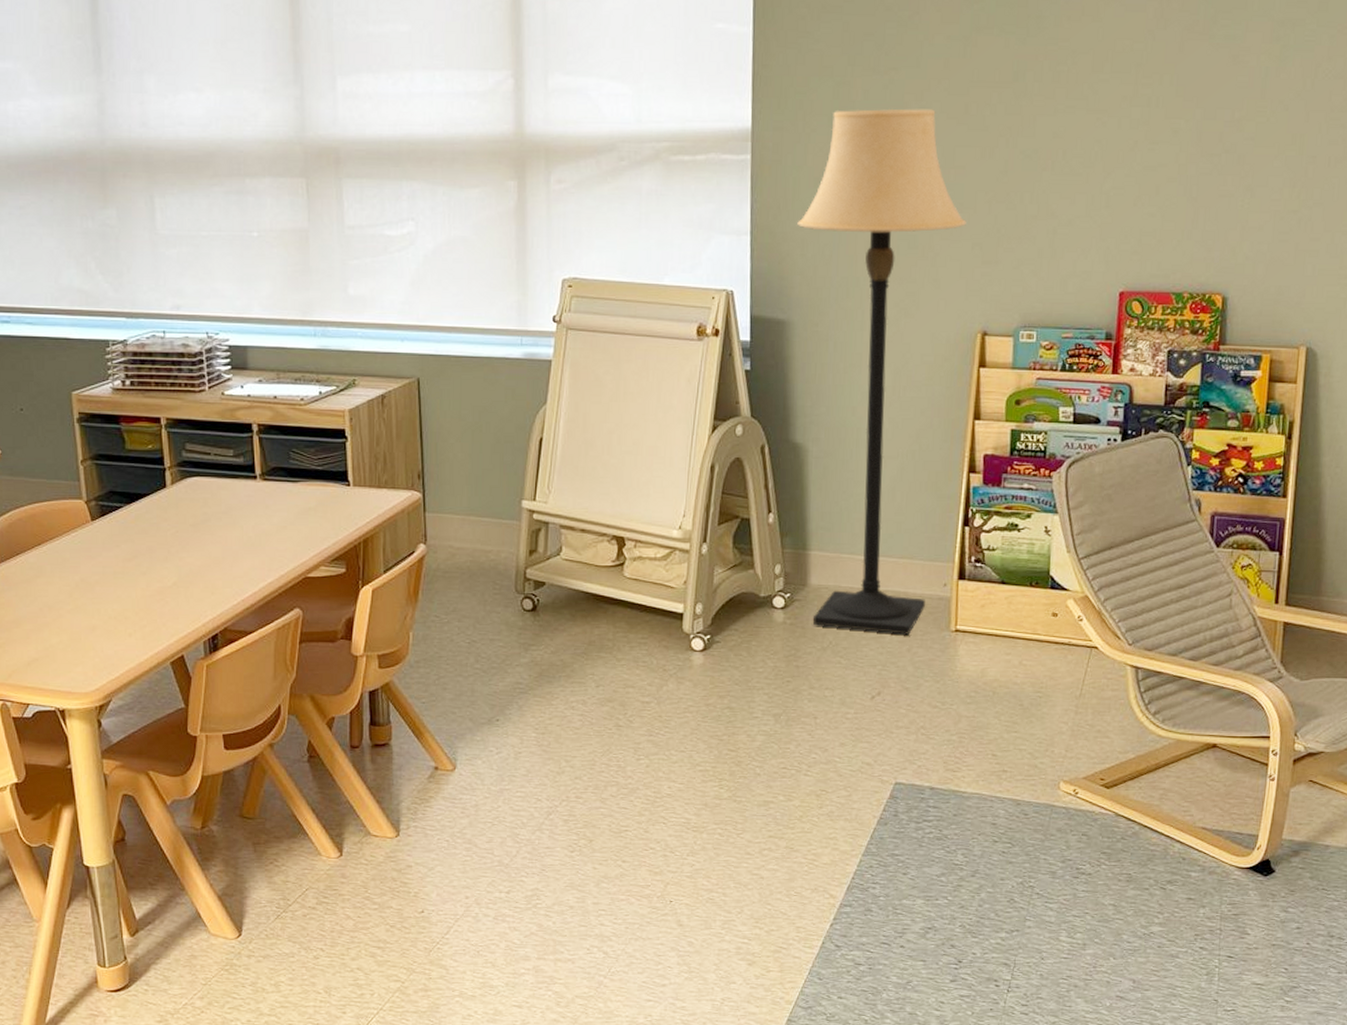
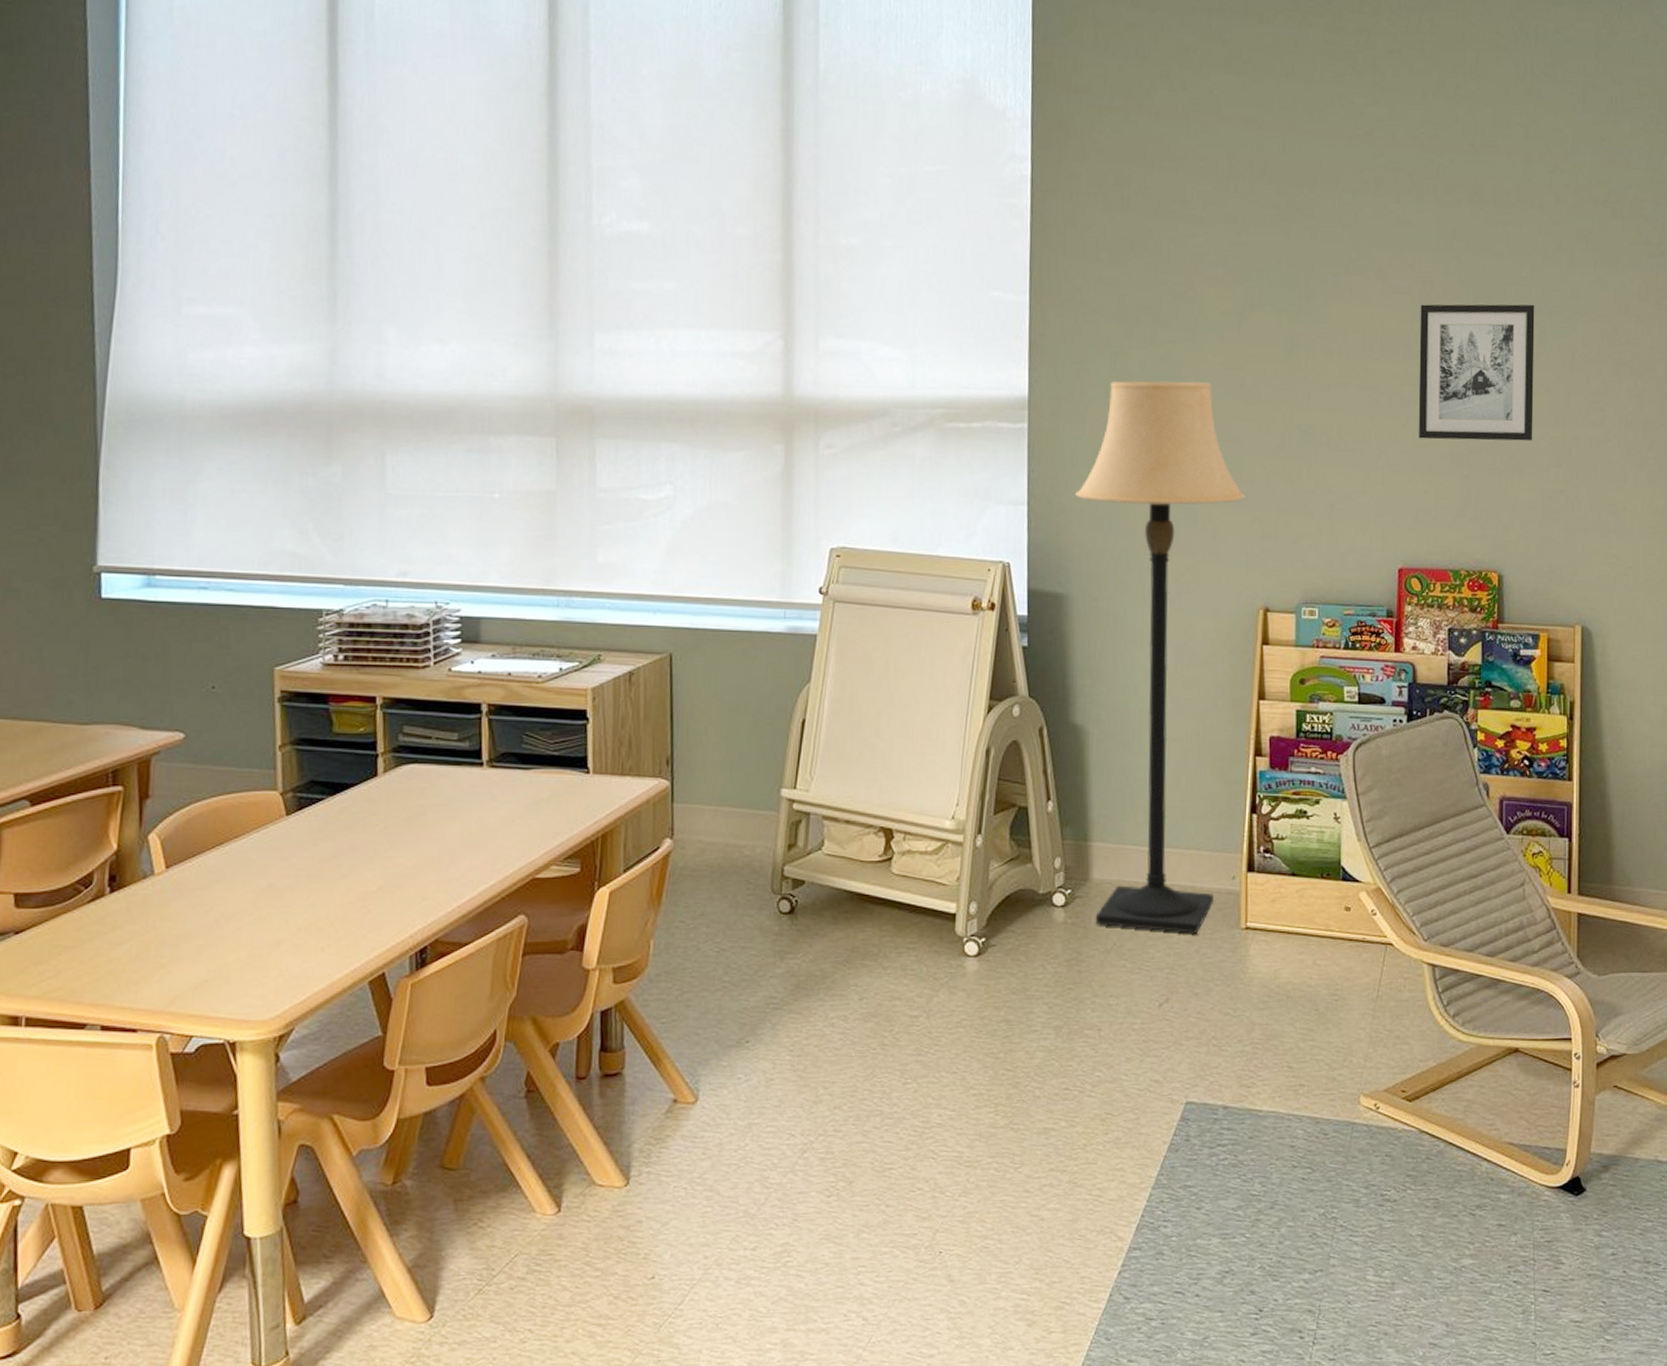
wall art: none [1146,18,1278,162] -> present [1418,304,1535,441]

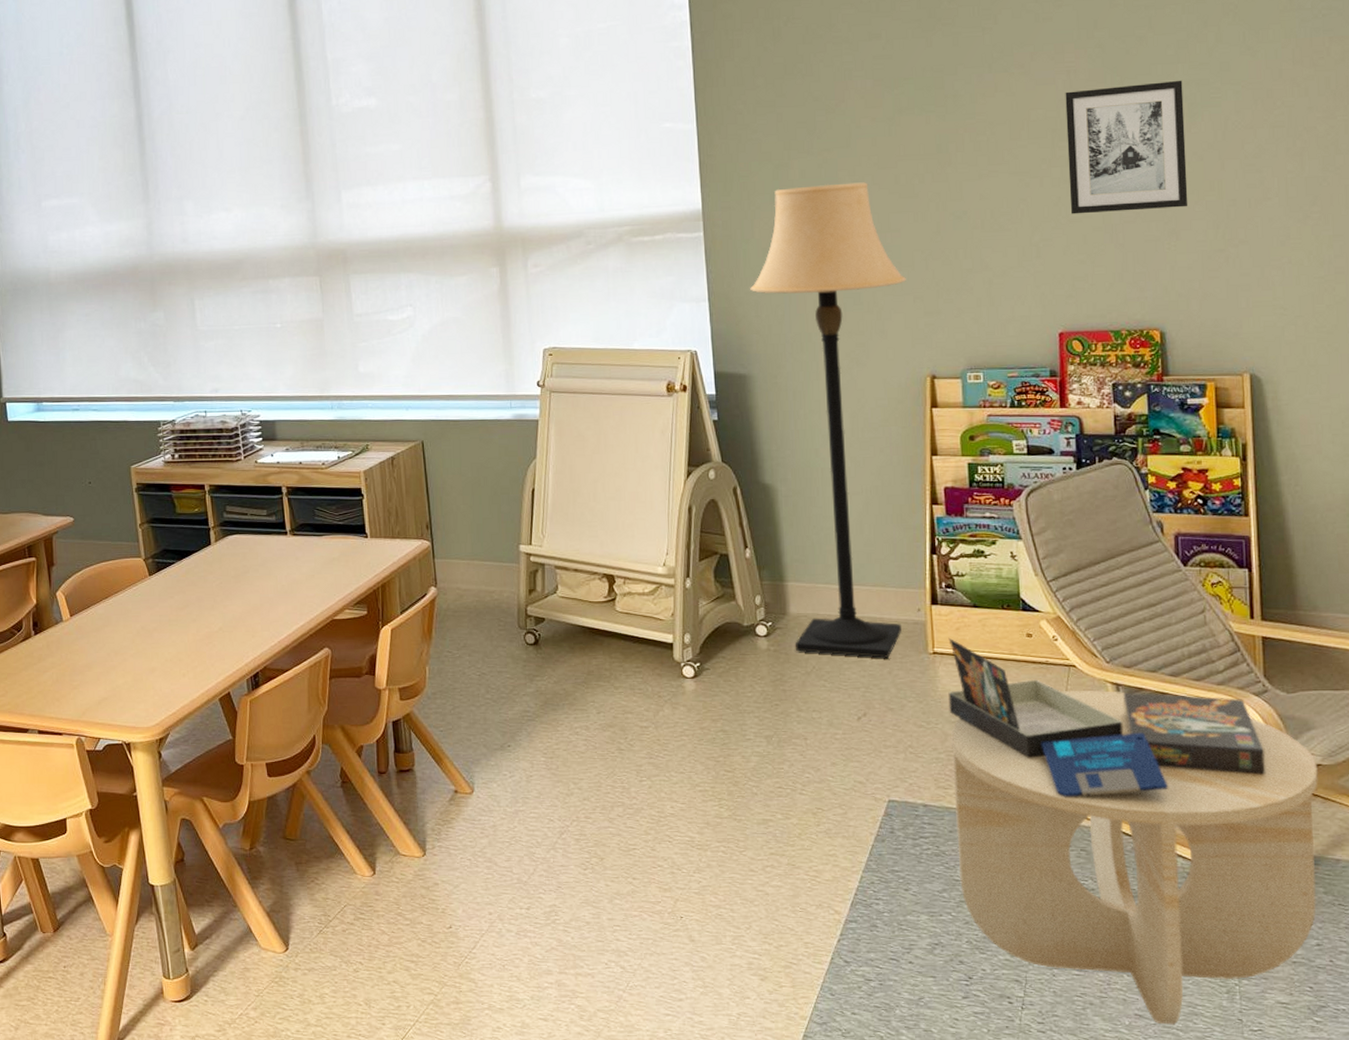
side table: none [1257,972,1623,1354] -> present [951,691,1318,1025]
board game: none [1258,910,1573,1095] -> present [948,637,1265,797]

